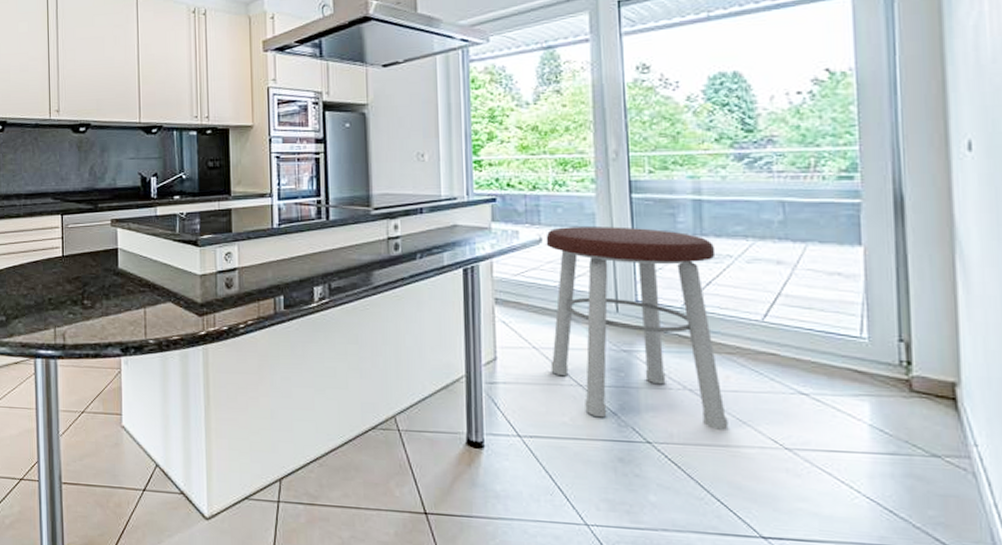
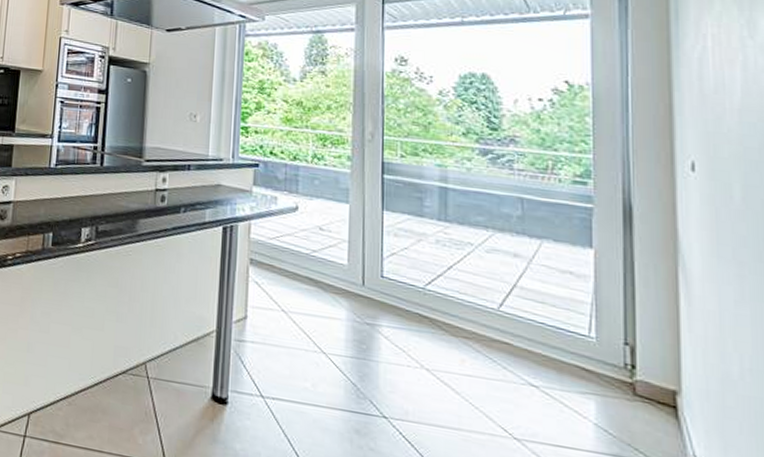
bar stool: present [546,226,729,430] -> none [297,198,462,414]

